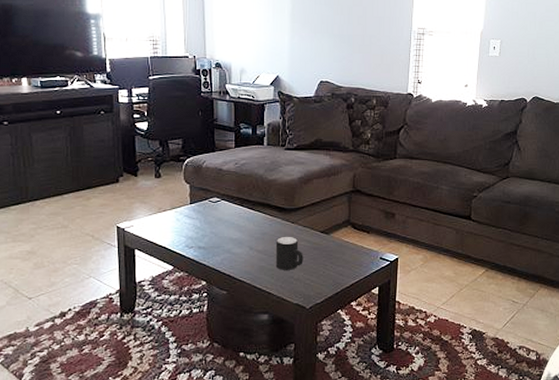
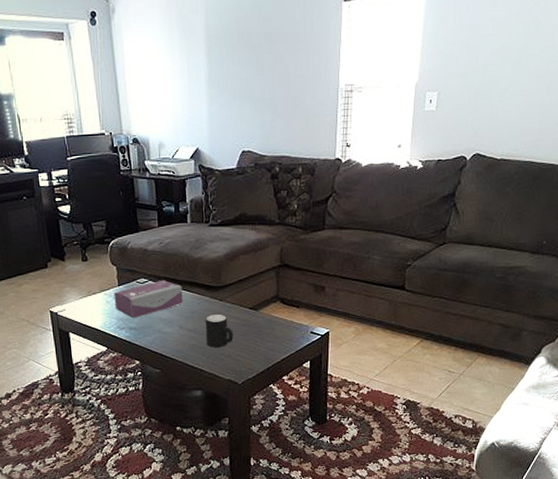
tissue box: none [185,199,255,238] -> present [114,279,183,319]

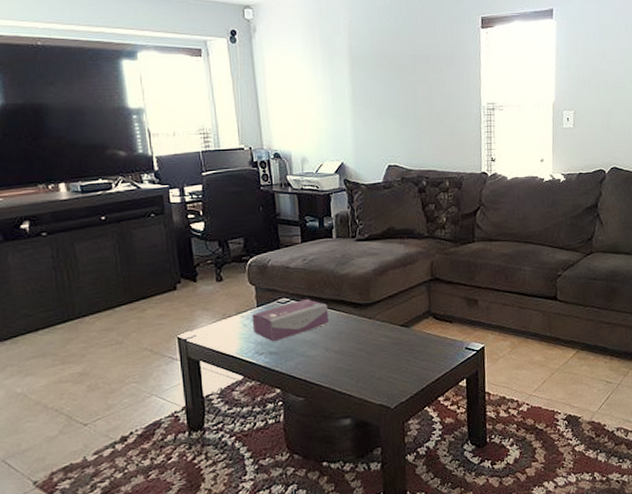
mug: present [205,313,234,348] -> none [353,332,384,370]

